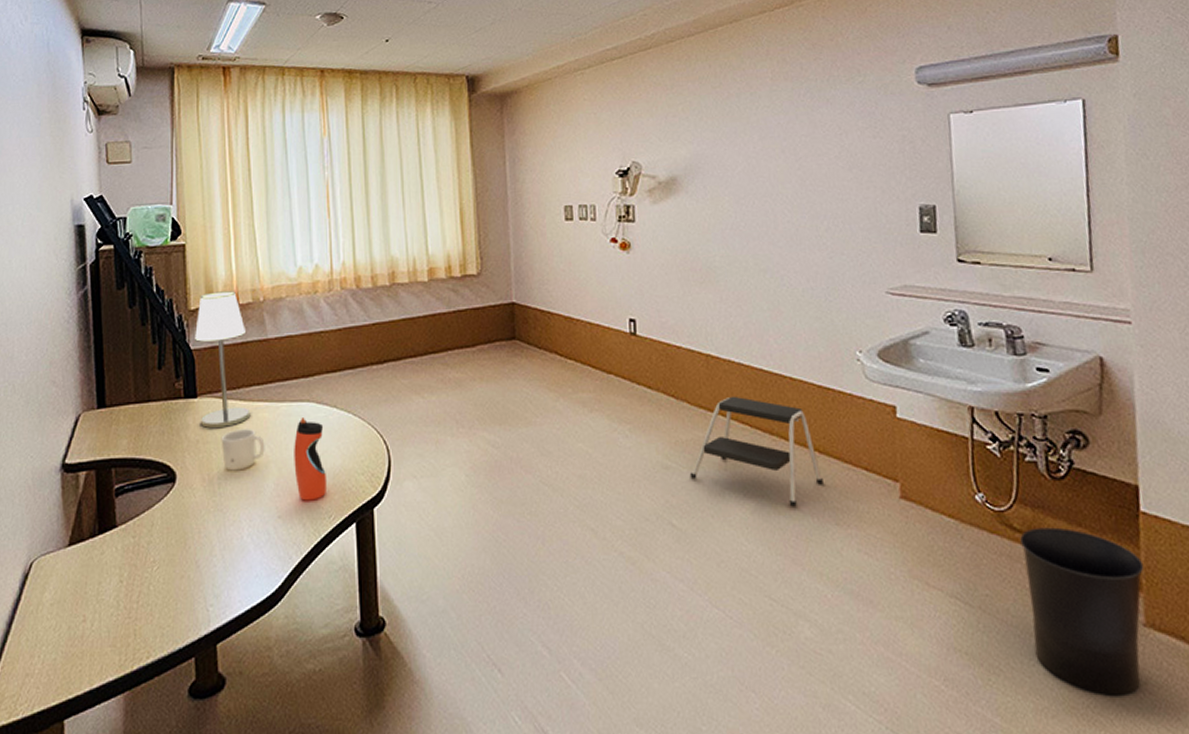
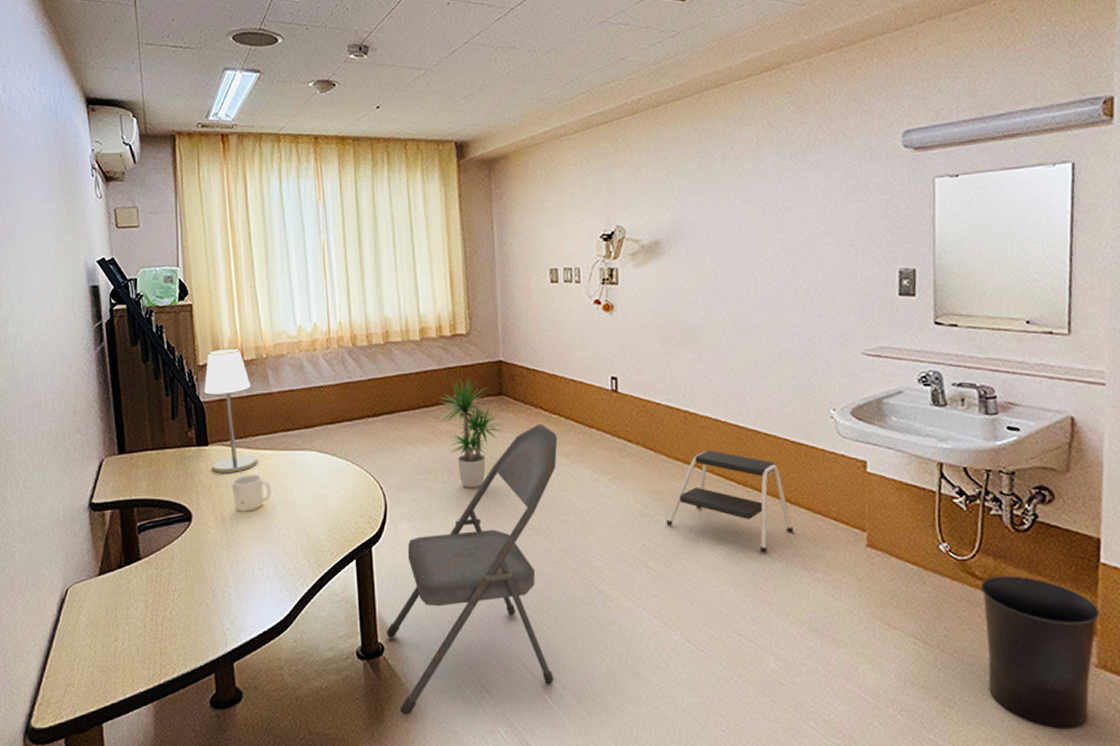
water bottle: present [294,418,328,501] -> none [298,465,329,540]
folding chair: none [389,370,574,700] -> present [387,424,558,715]
potted plant: none [447,321,518,441] -> present [438,378,505,489]

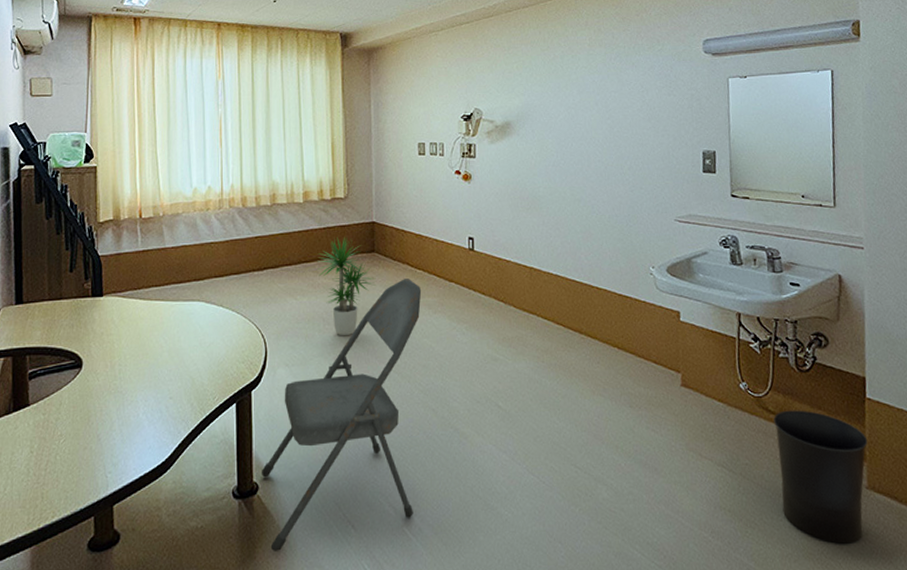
table lamp: present [203,348,258,474] -> none [101,207,149,323]
mug: present [231,474,272,512] -> none [122,323,160,359]
step stool: present [666,450,793,553] -> none [514,301,621,393]

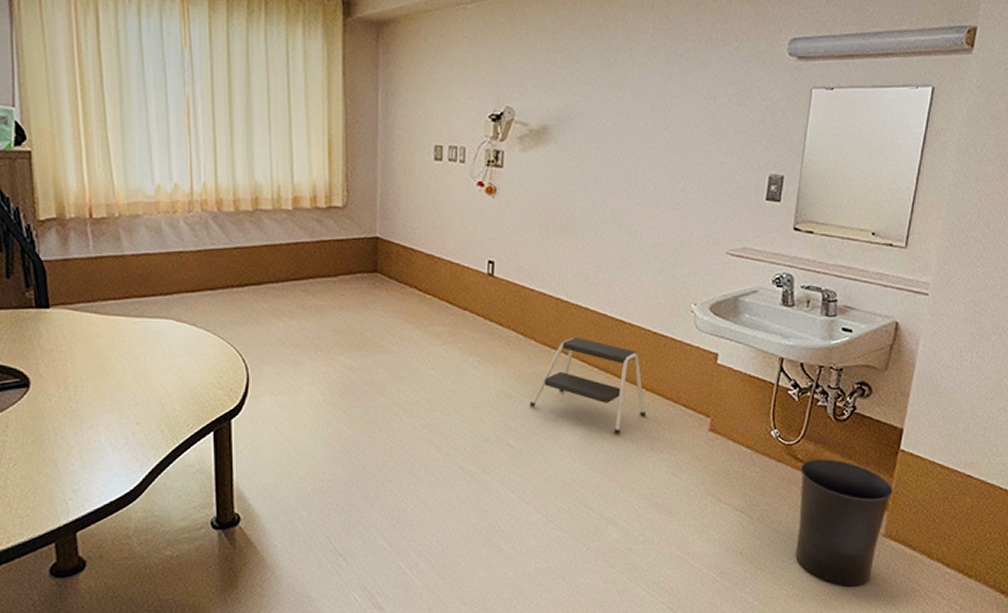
folding chair: present [262,279,422,551] -> none [244,304,430,581]
potted plant: present [317,237,376,336] -> none [309,252,378,365]
step stool: none [514,301,621,393] -> present [529,337,646,434]

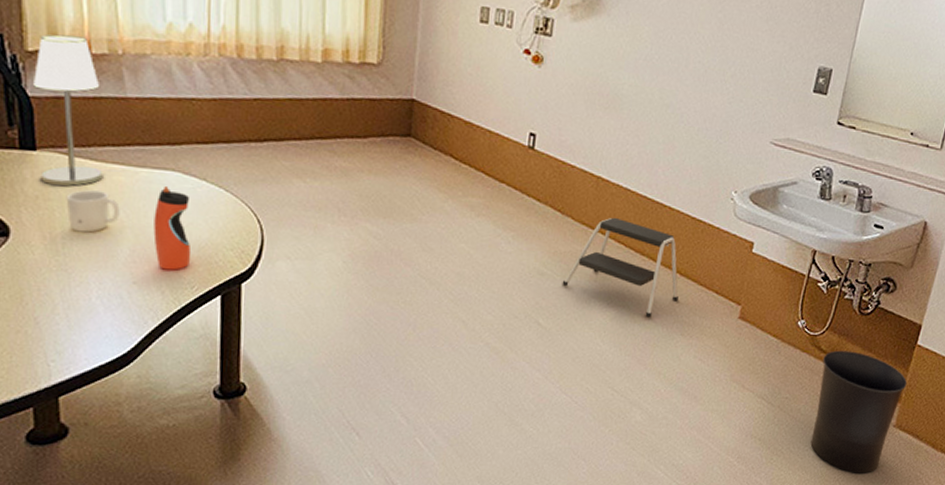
table lamp: none [44,203,107,339] -> present [32,34,103,187]
mug: none [76,341,122,380] -> present [66,190,120,233]
water bottle: none [152,334,186,410] -> present [153,186,192,270]

